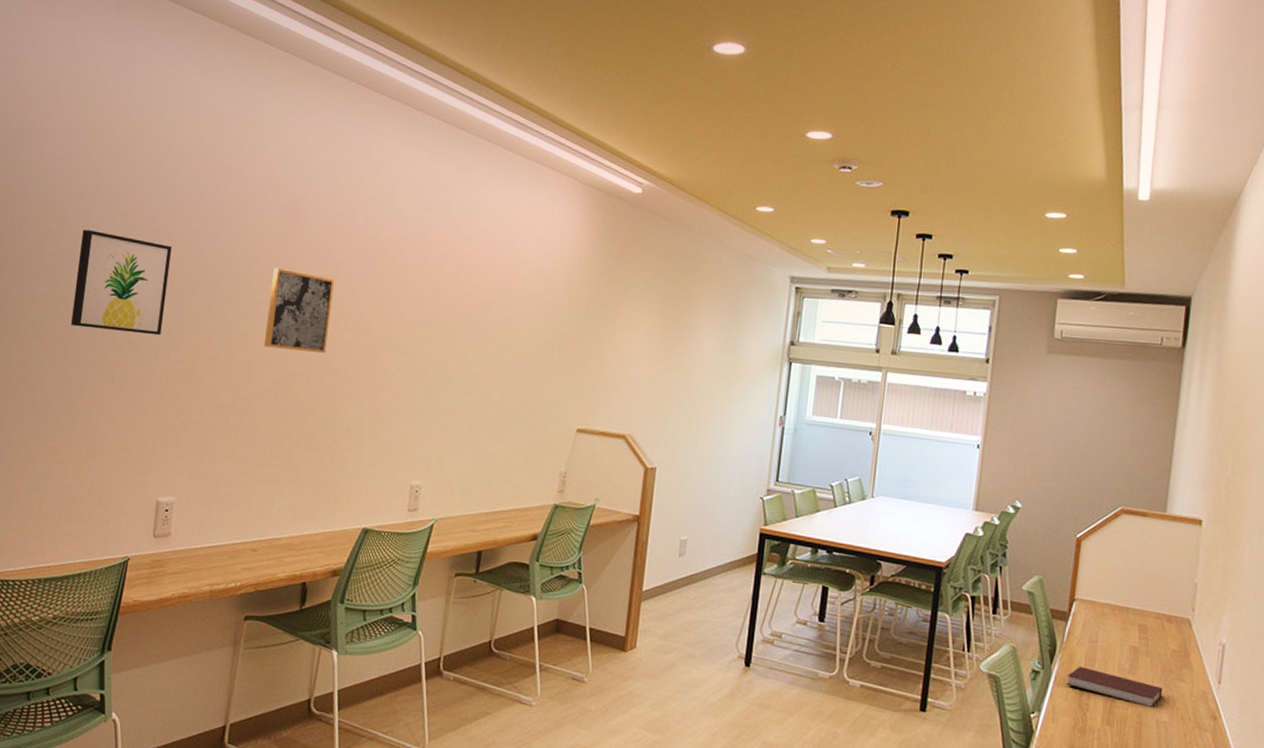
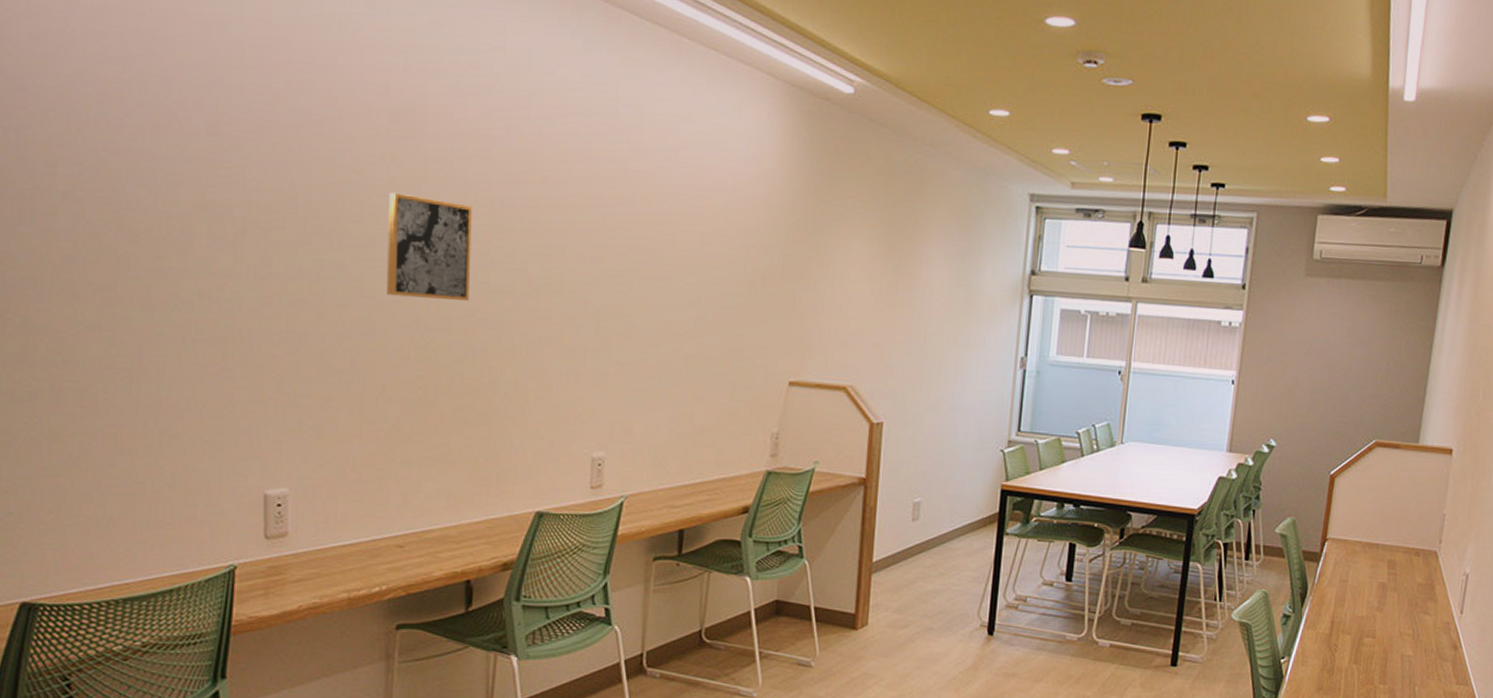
wall art: present [71,230,173,336] -> none [112,144,246,285]
notebook: present [1066,666,1163,707] -> none [1316,607,1408,642]

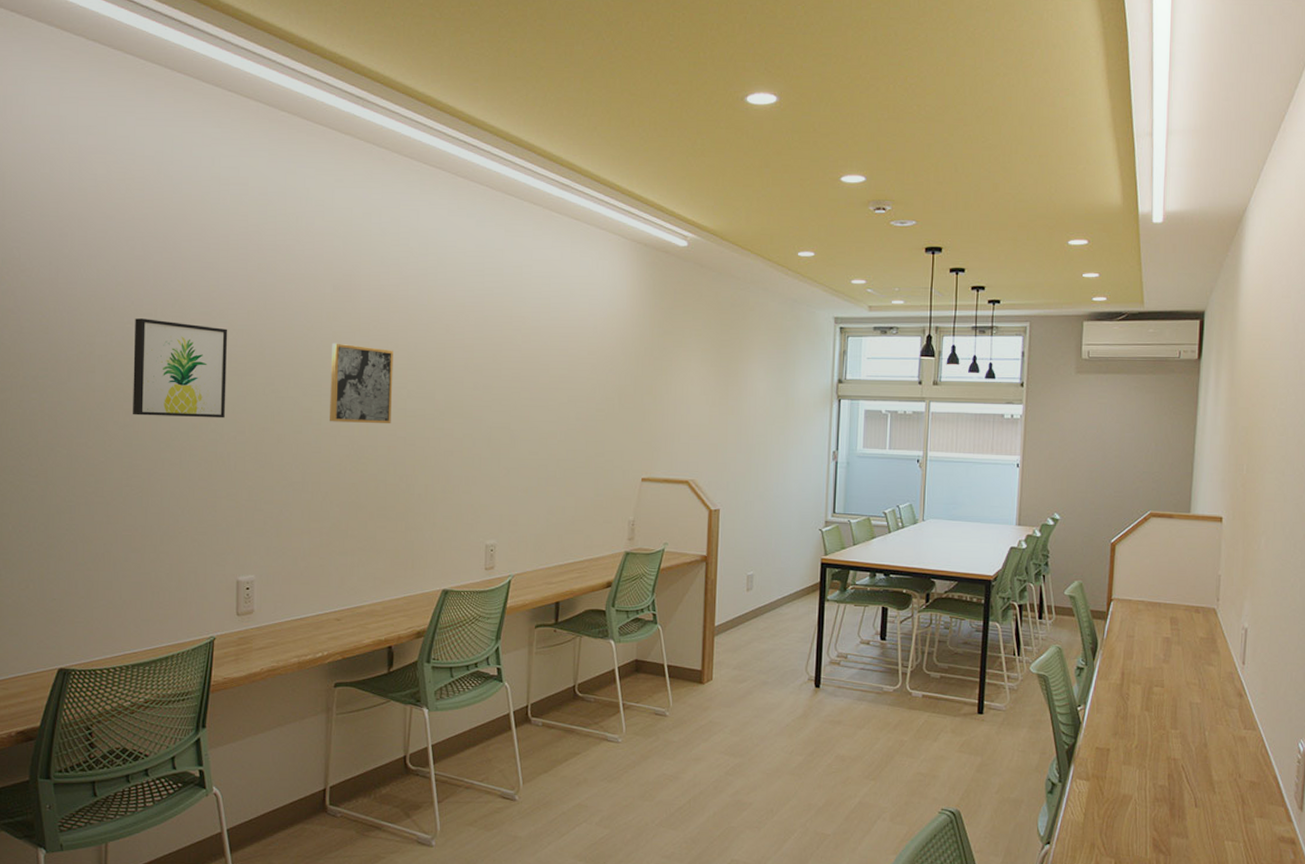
wall art: none [112,144,246,285] -> present [133,318,228,419]

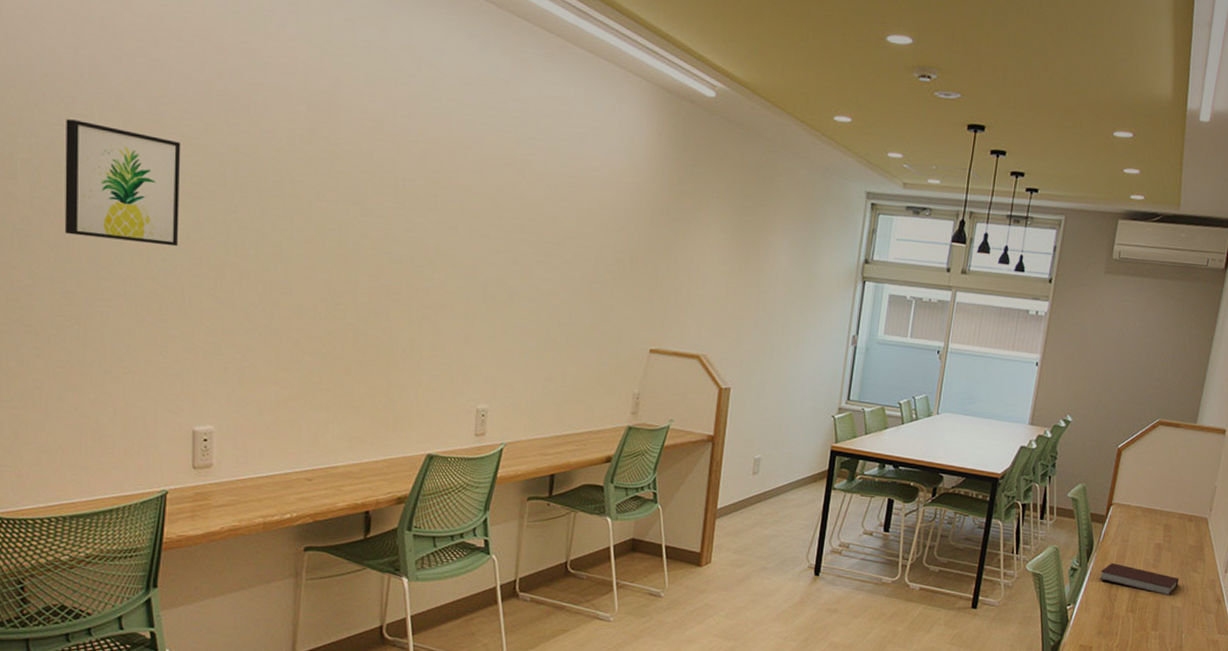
wall art: present [330,343,393,424] -> none [302,170,378,269]
notebook: none [1108,660,1194,691] -> present [1099,563,1179,595]

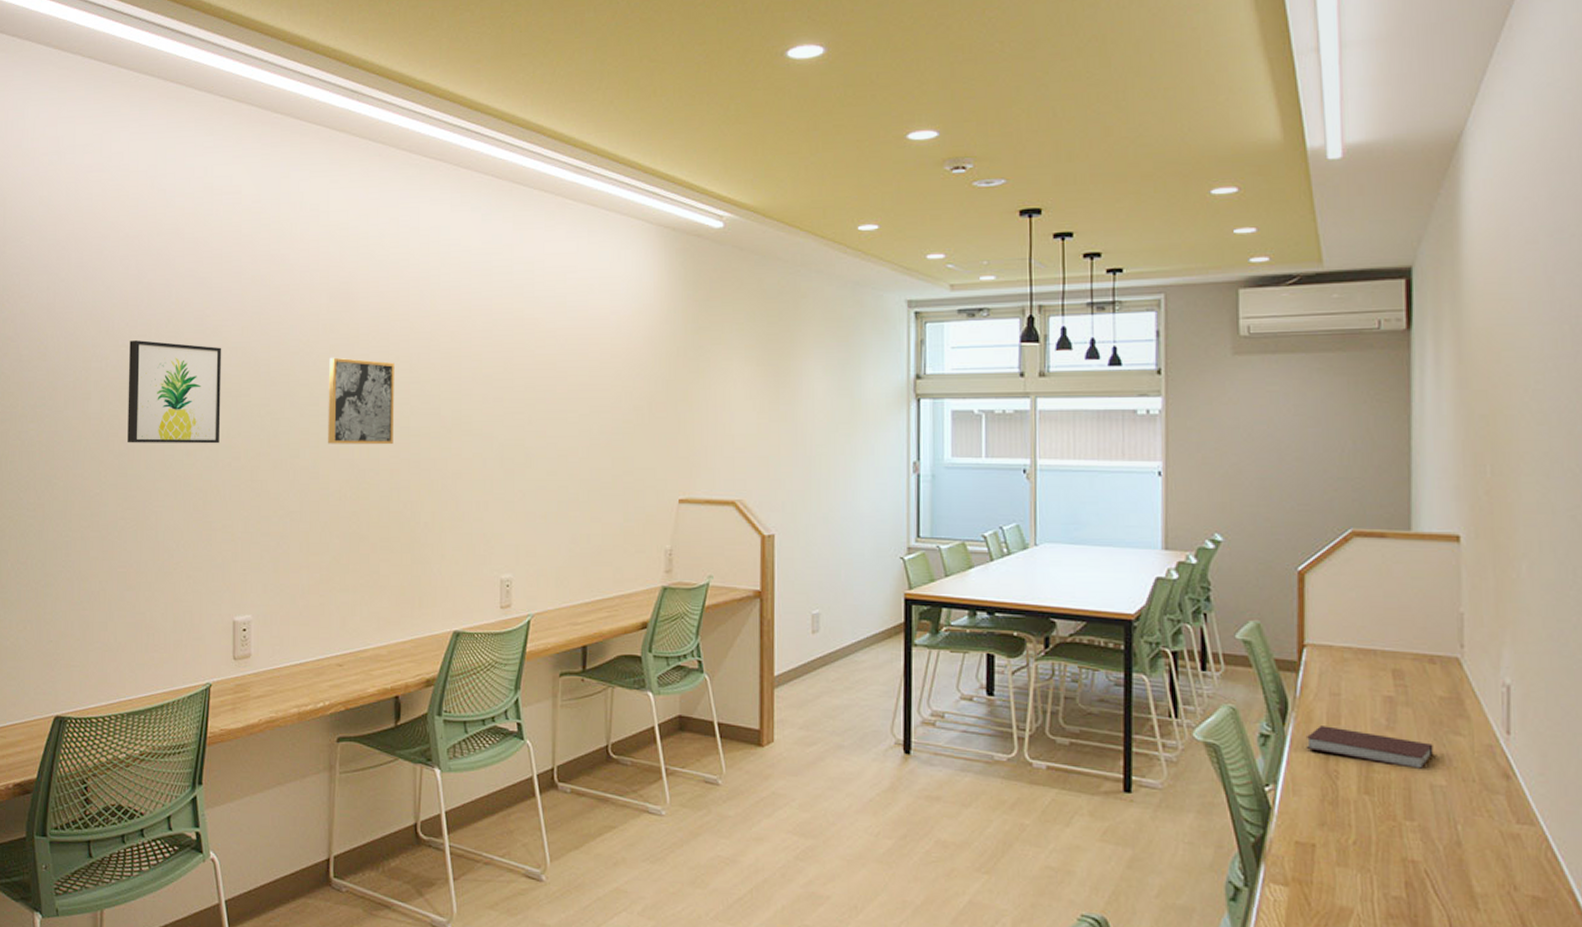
wall art: none [302,170,378,269] -> present [328,357,395,445]

